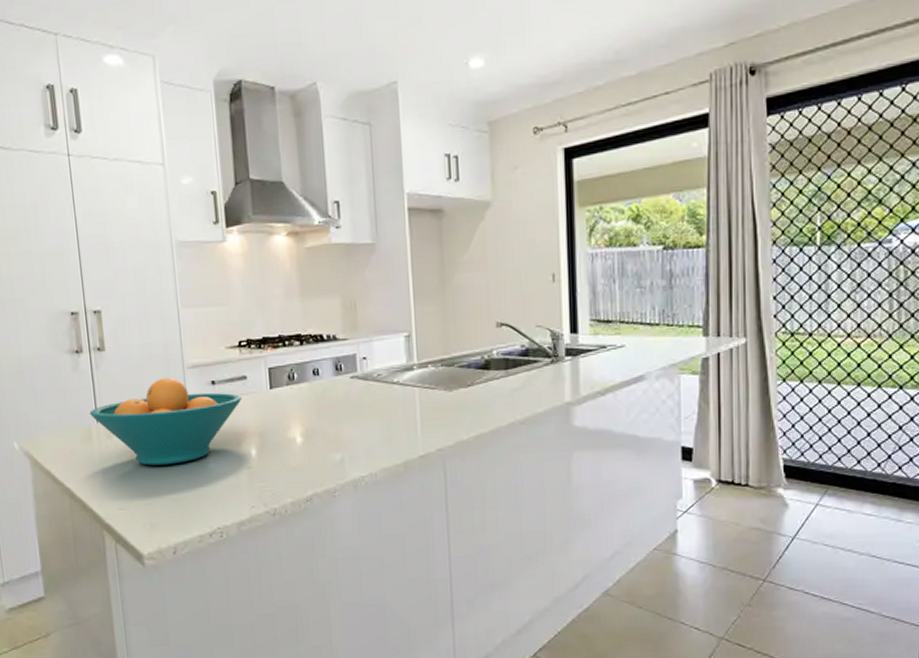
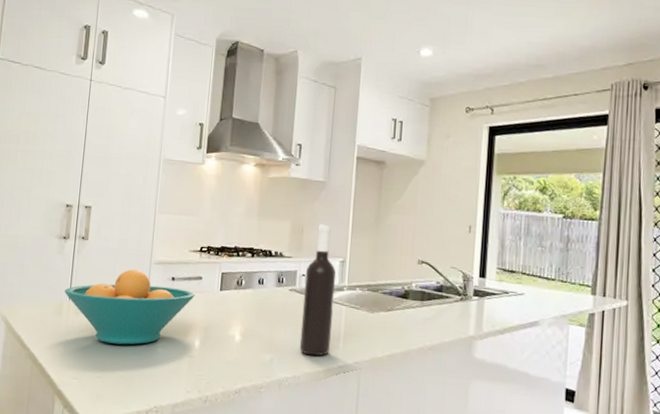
wine bottle: none [366,294,408,449] -> present [299,224,337,356]

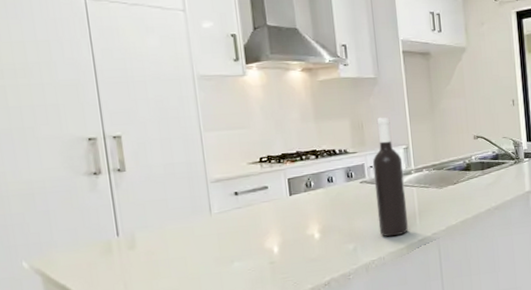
fruit bowl: present [64,269,195,345] -> none [108,191,264,271]

